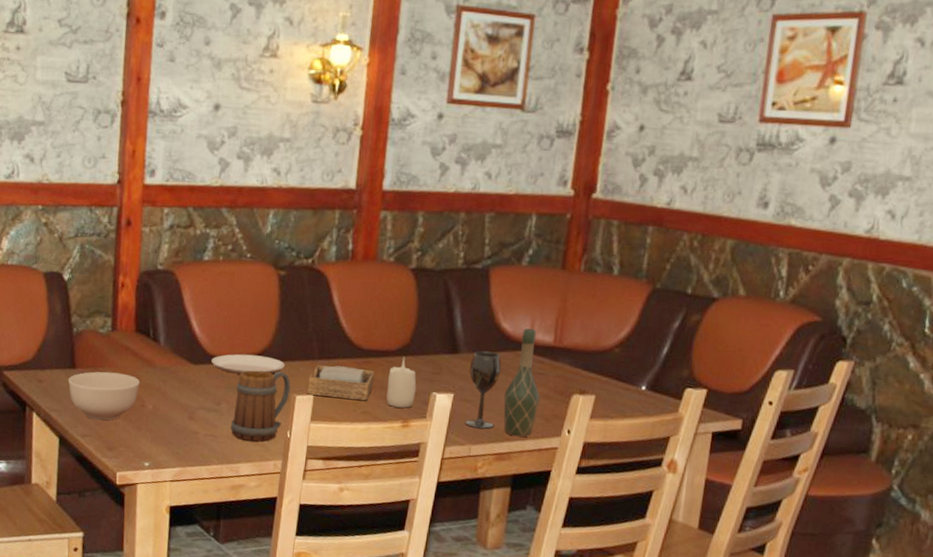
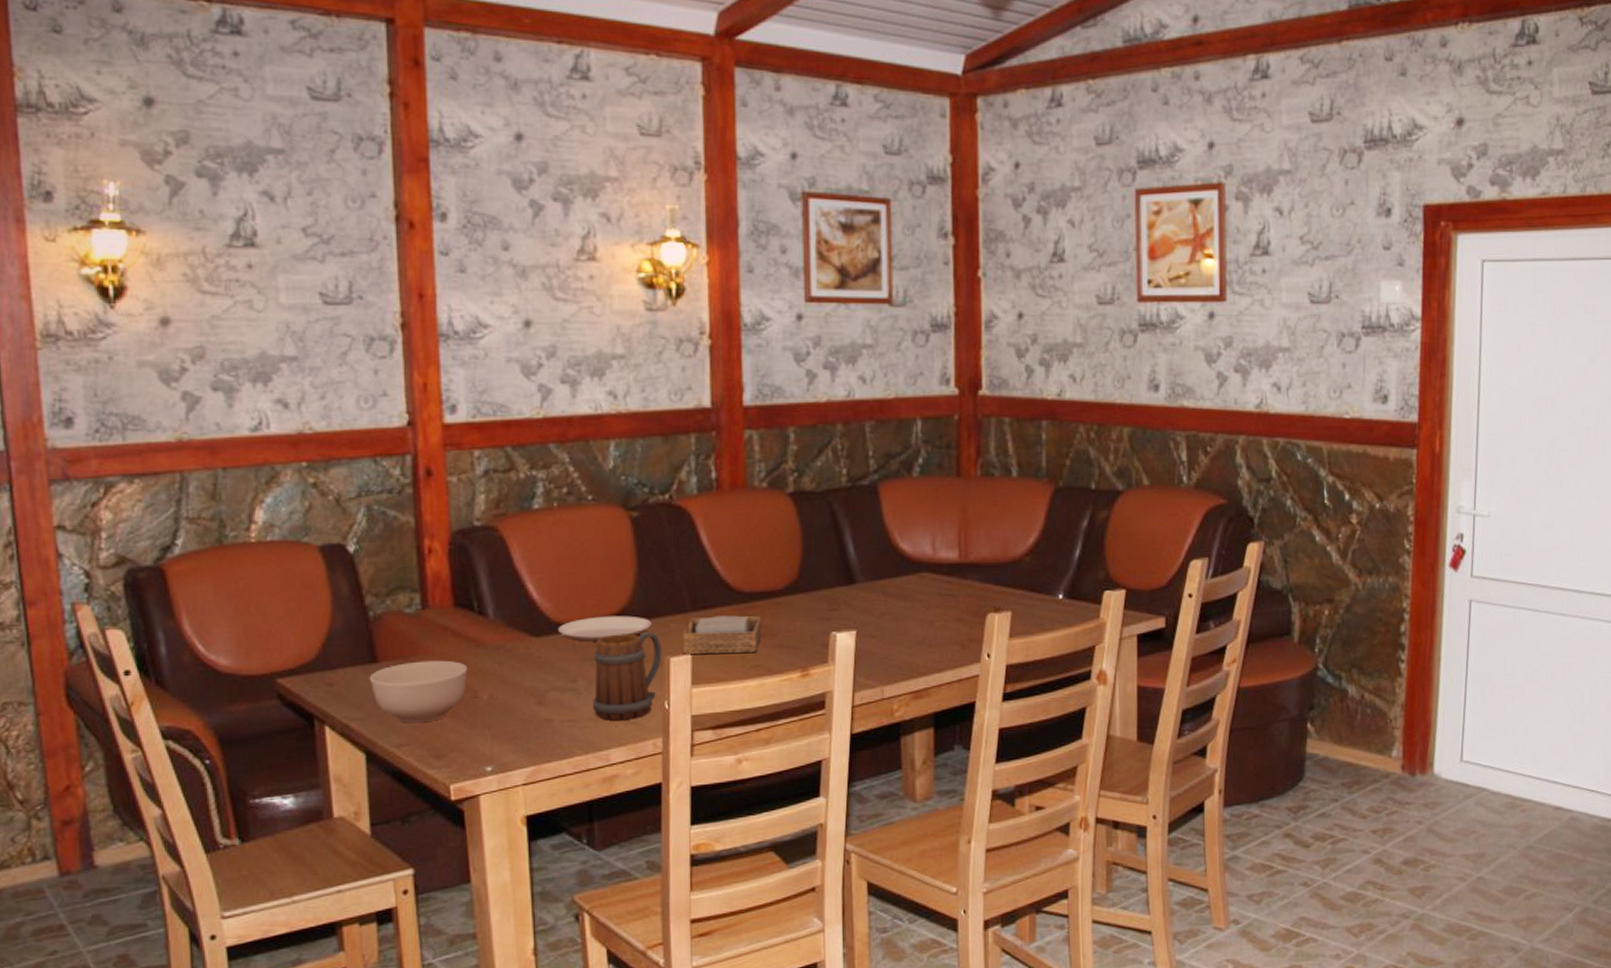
candle: present [386,356,417,408] -> none [777,595,812,655]
wine glass: present [465,350,502,429] -> none [870,577,906,666]
wine bottle: present [503,328,541,438] -> none [912,546,953,670]

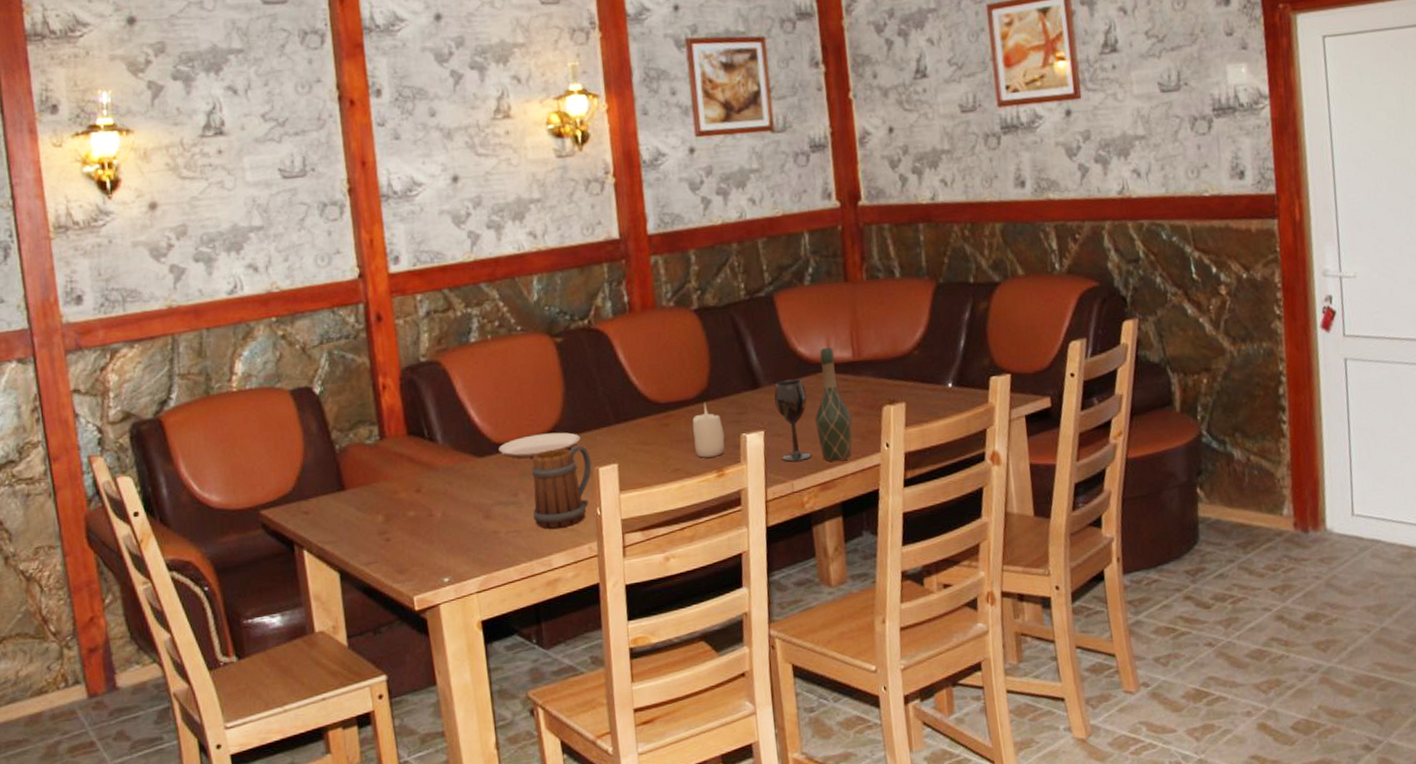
bowl: present [369,660,468,724] -> none [338,484,423,543]
napkin holder: present [683,615,762,655] -> none [609,424,679,464]
candle: none [777,595,812,655] -> present [692,402,725,458]
wine glass: none [870,577,906,666] -> present [774,378,812,462]
wine bottle: none [912,546,953,670] -> present [815,347,853,462]

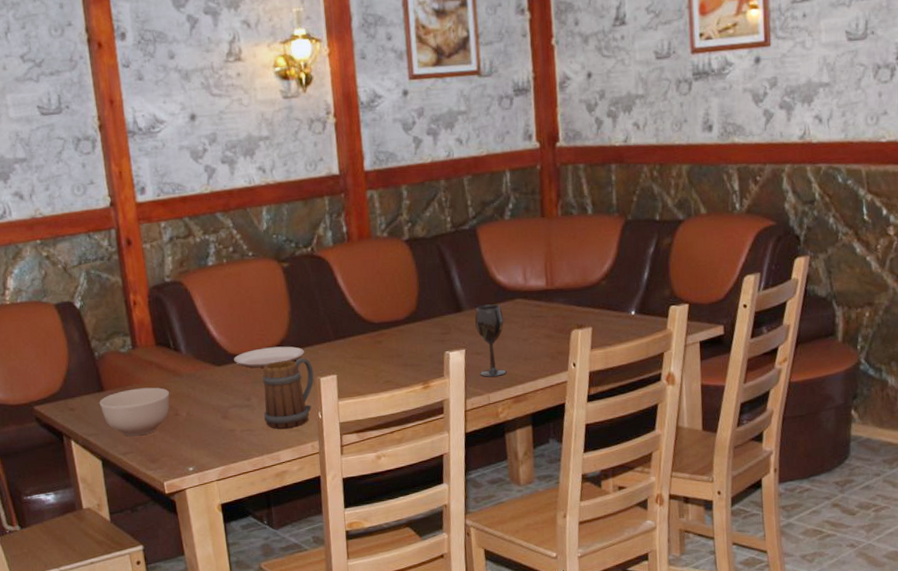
bowl: none [338,484,423,543] -> present [99,387,170,437]
candle: present [692,402,725,458] -> none [402,323,431,372]
wine bottle: present [815,347,853,462] -> none [510,277,544,379]

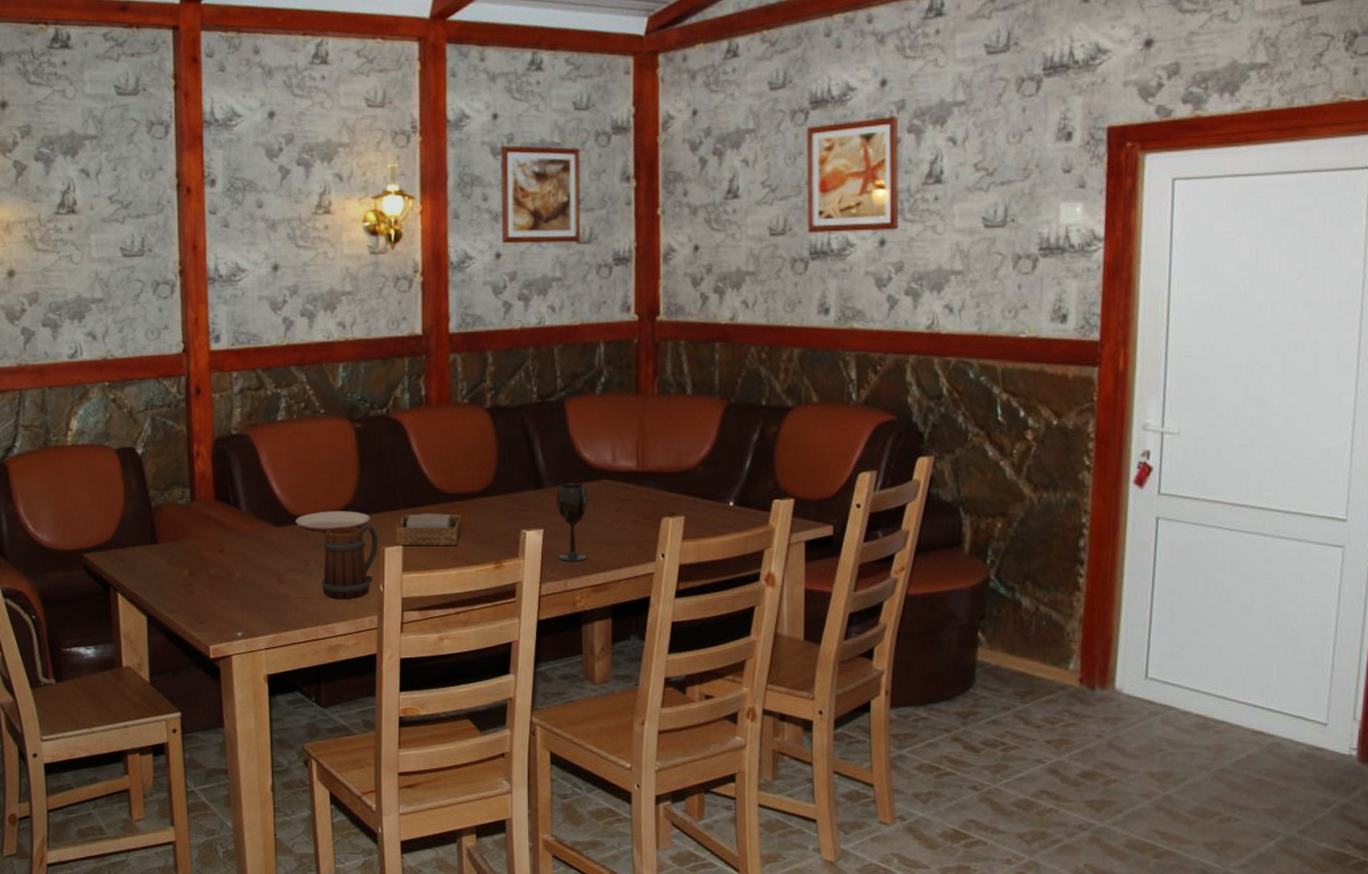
bowl: present [99,387,170,437] -> none [151,543,225,594]
napkin holder: none [329,341,390,375] -> present [396,513,462,546]

